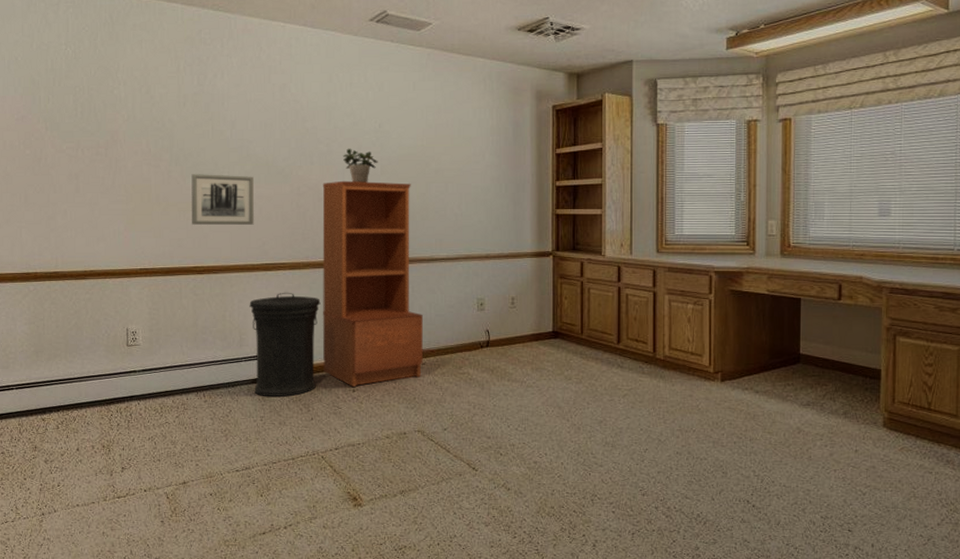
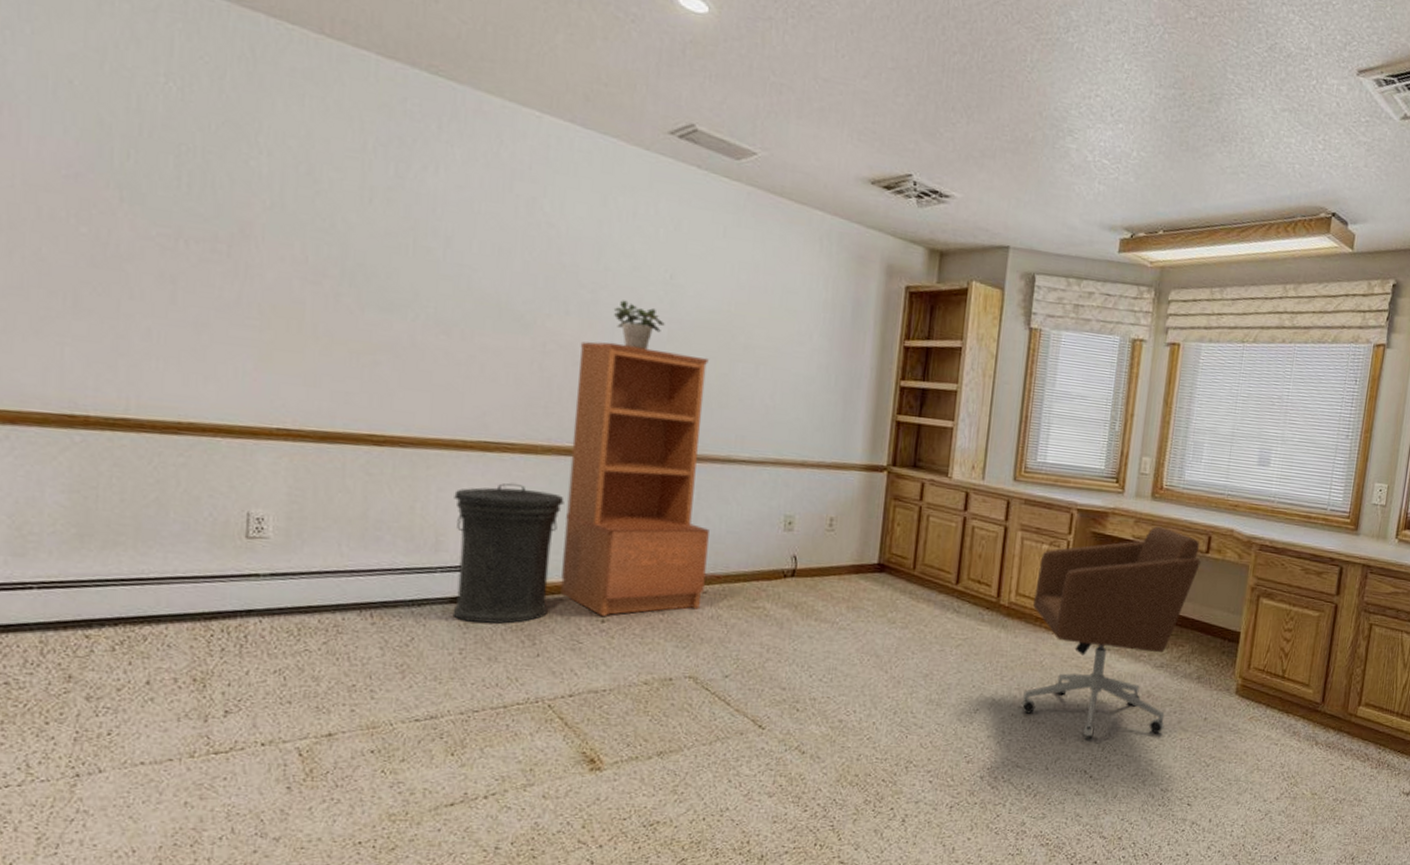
wall art: present [191,174,254,225] -> none [370,302,475,386]
office chair: none [684,280,834,473] -> present [1021,526,1201,740]

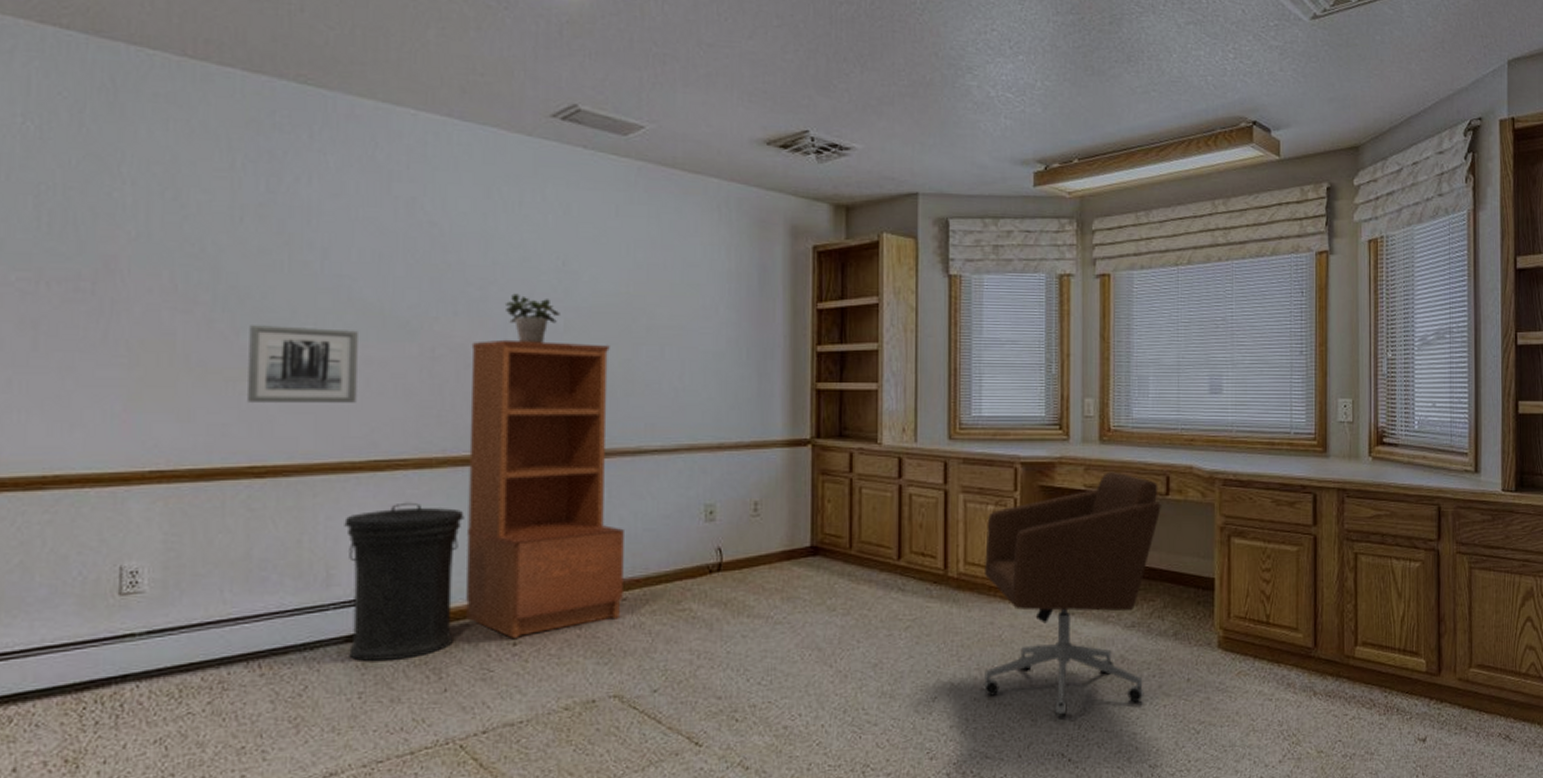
wall art: none [370,302,475,386] -> present [248,325,358,403]

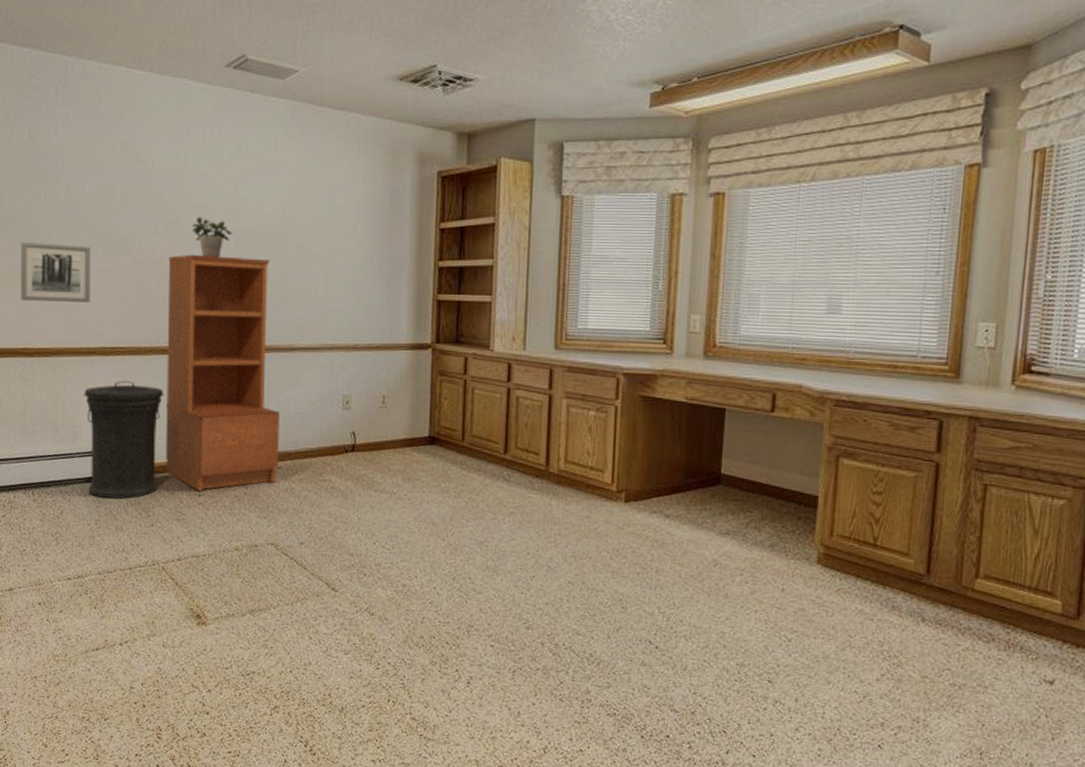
office chair: present [983,471,1161,718] -> none [577,386,765,609]

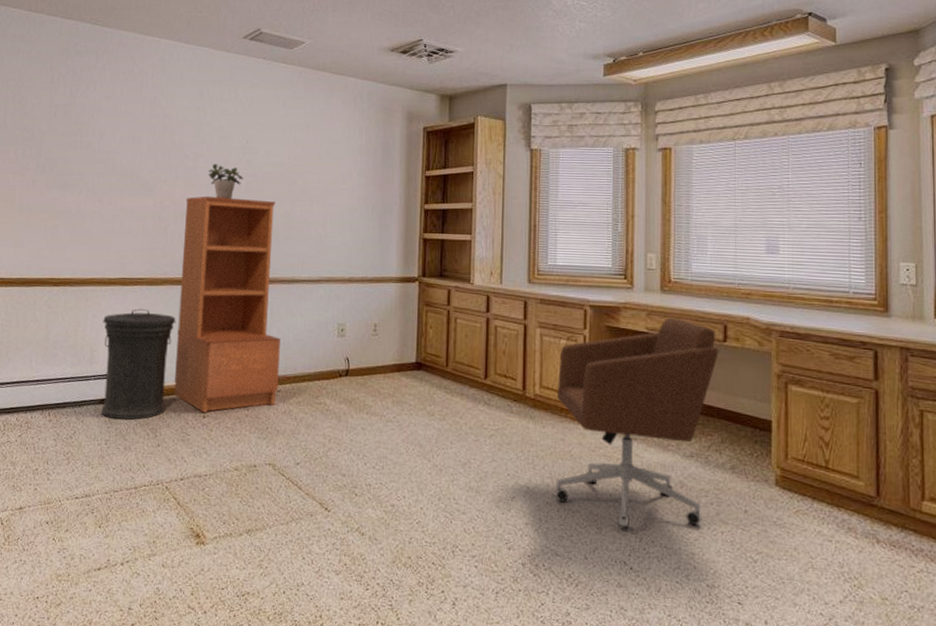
wall art: present [21,242,90,303] -> none [52,184,118,238]
office chair: none [577,386,765,609] -> present [554,317,719,530]

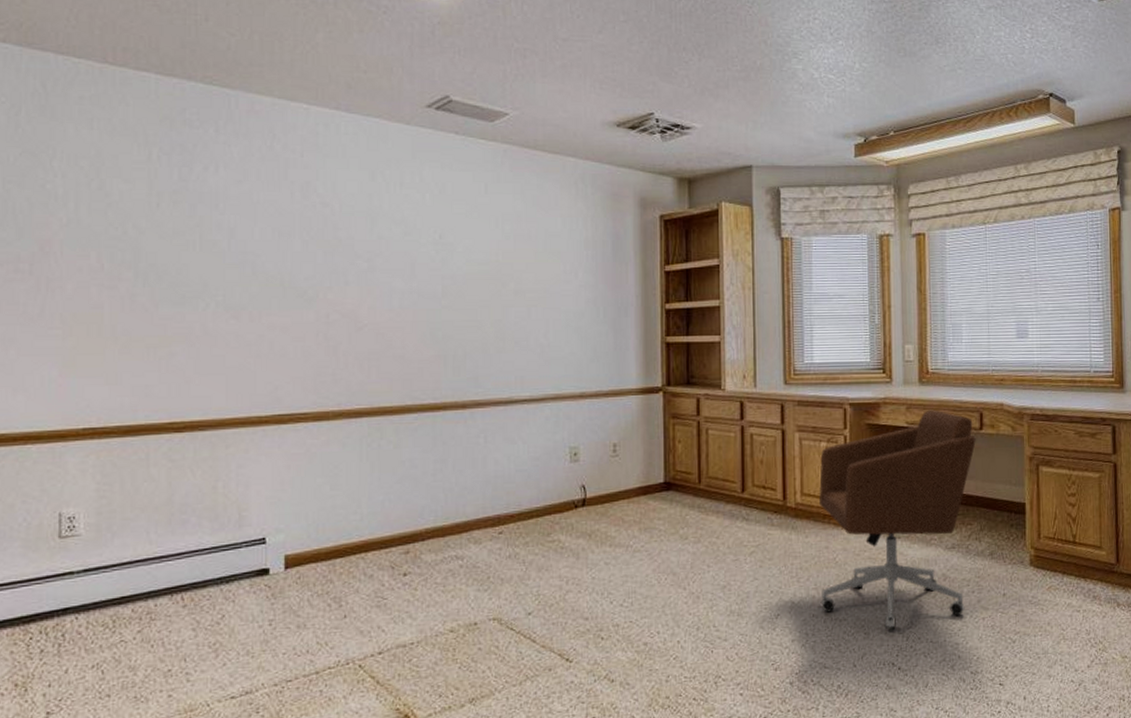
trash can: present [101,308,176,420] -> none [253,450,358,593]
bookshelf: present [174,196,280,412] -> none [361,305,499,569]
potted plant: present [208,163,244,199] -> none [389,264,438,308]

